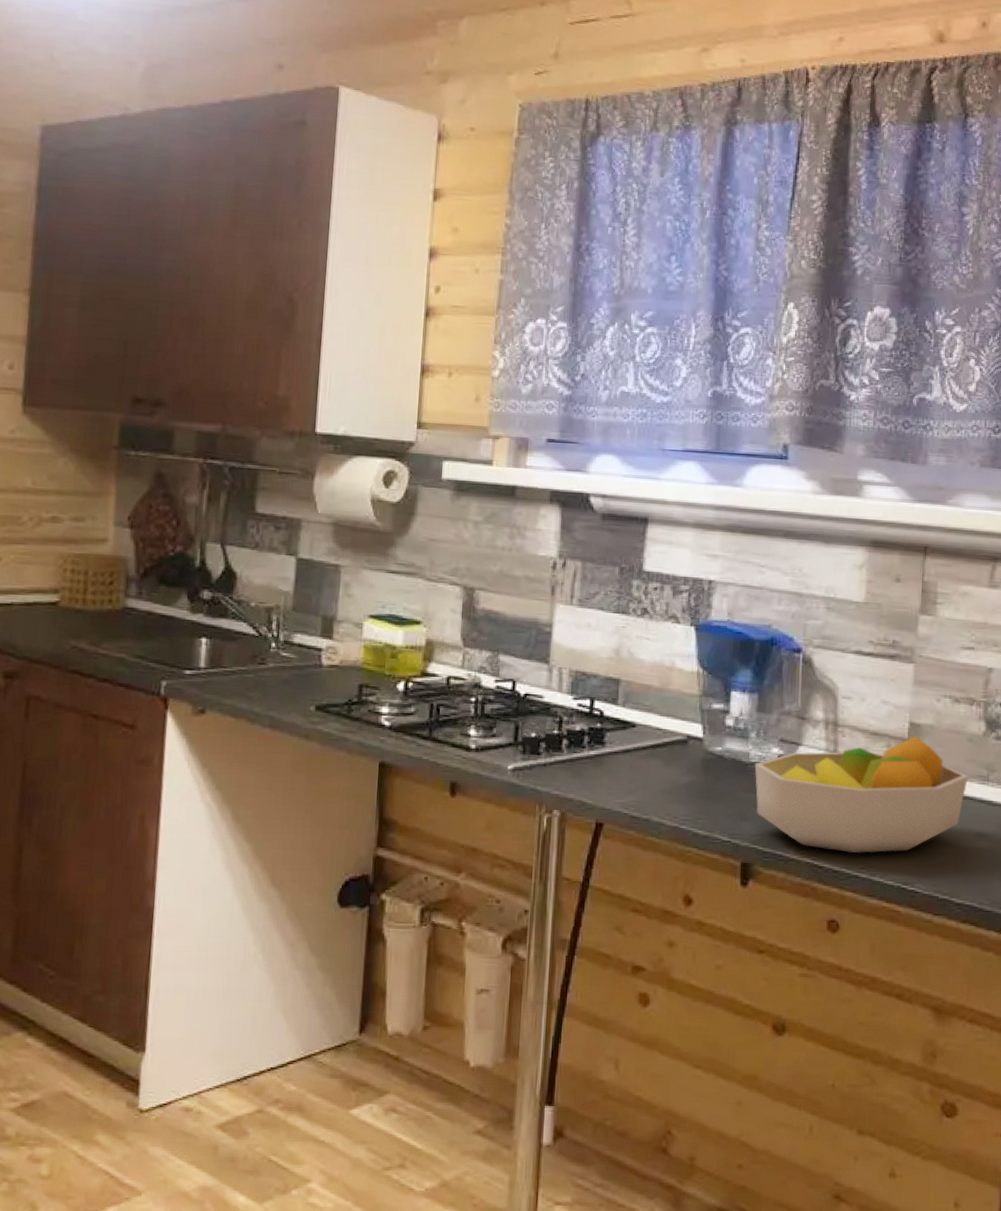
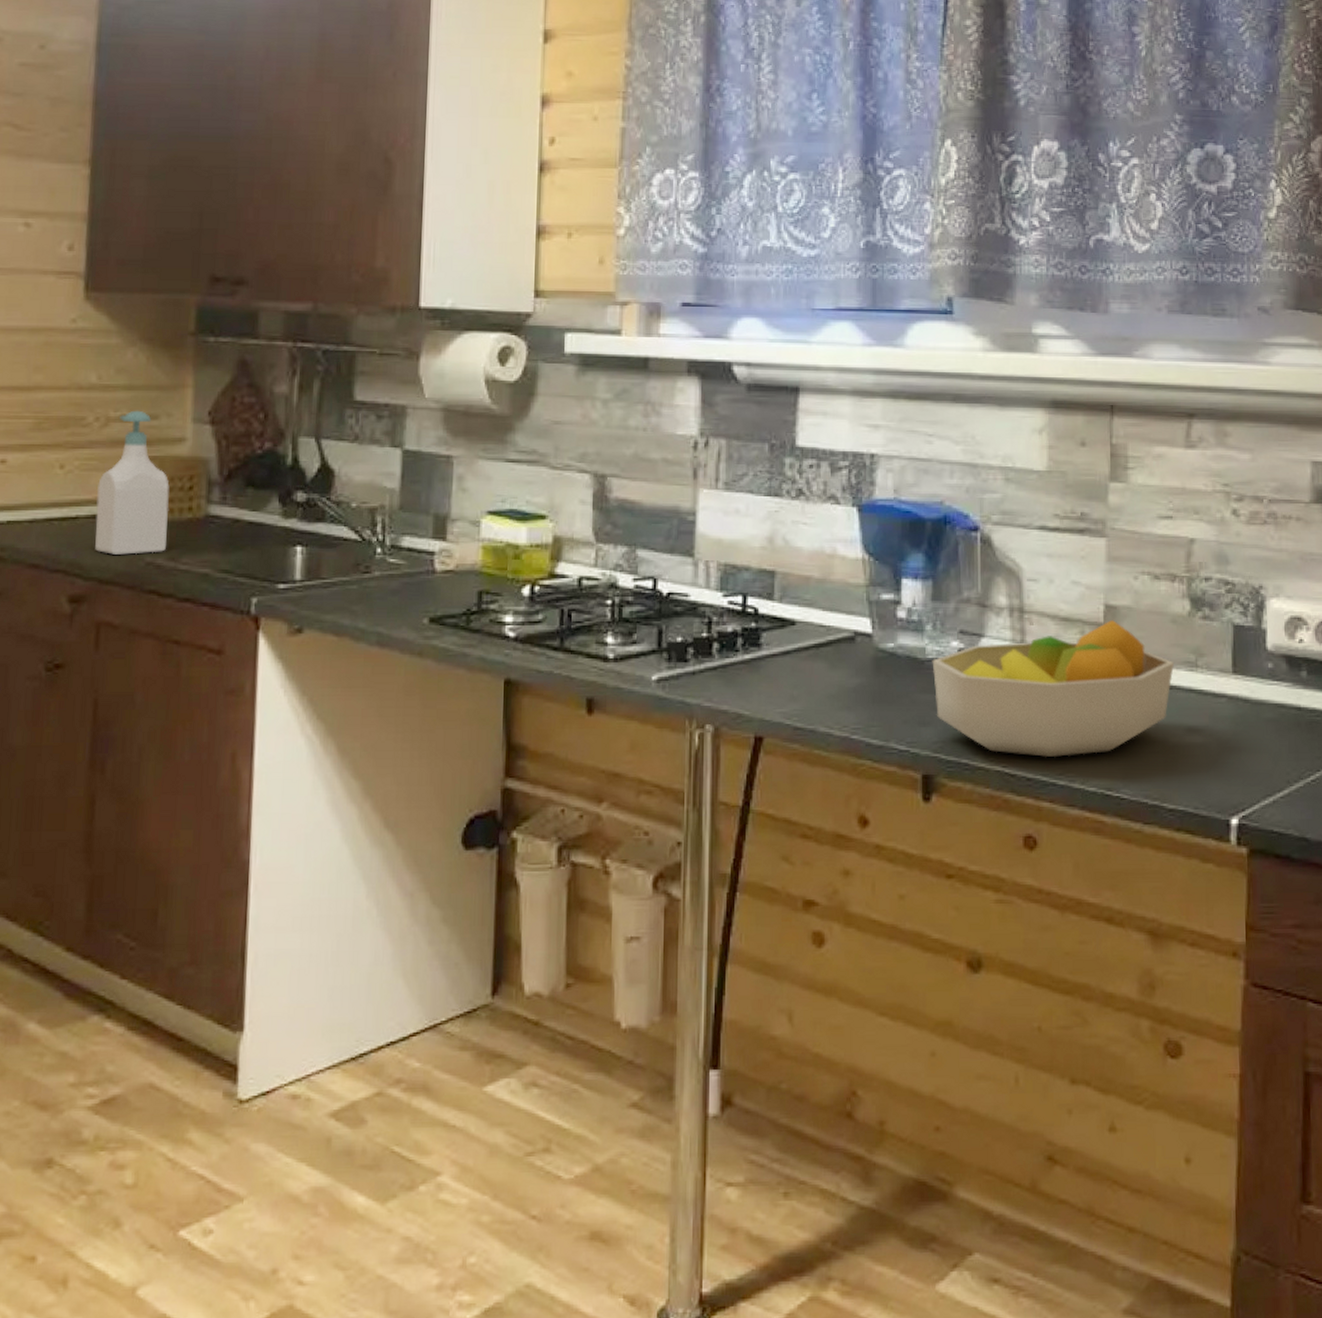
soap bottle: none [27,512,93,638] -> present [95,410,170,555]

